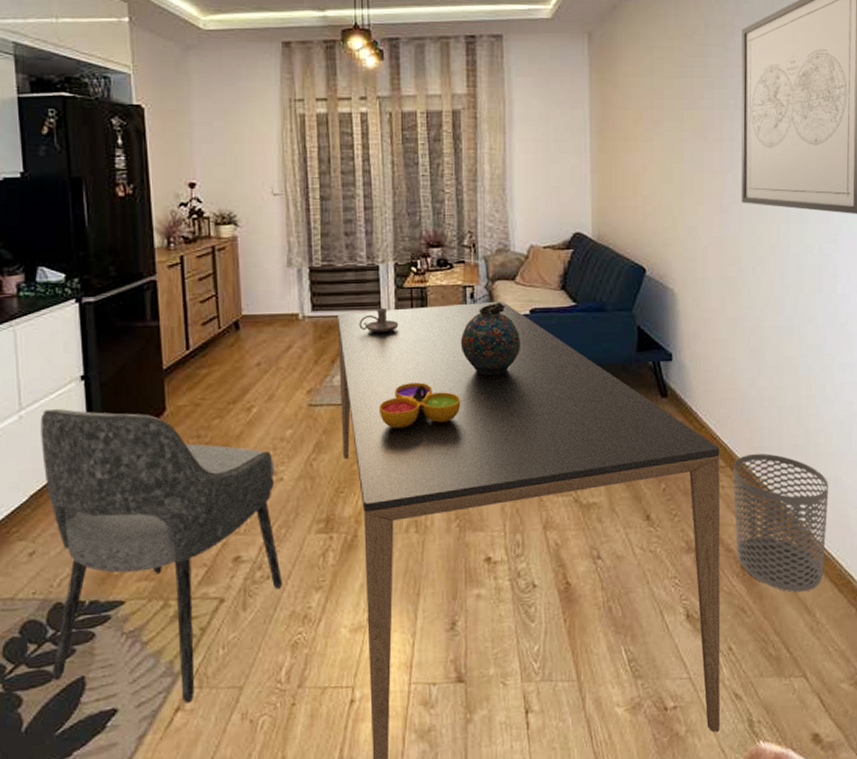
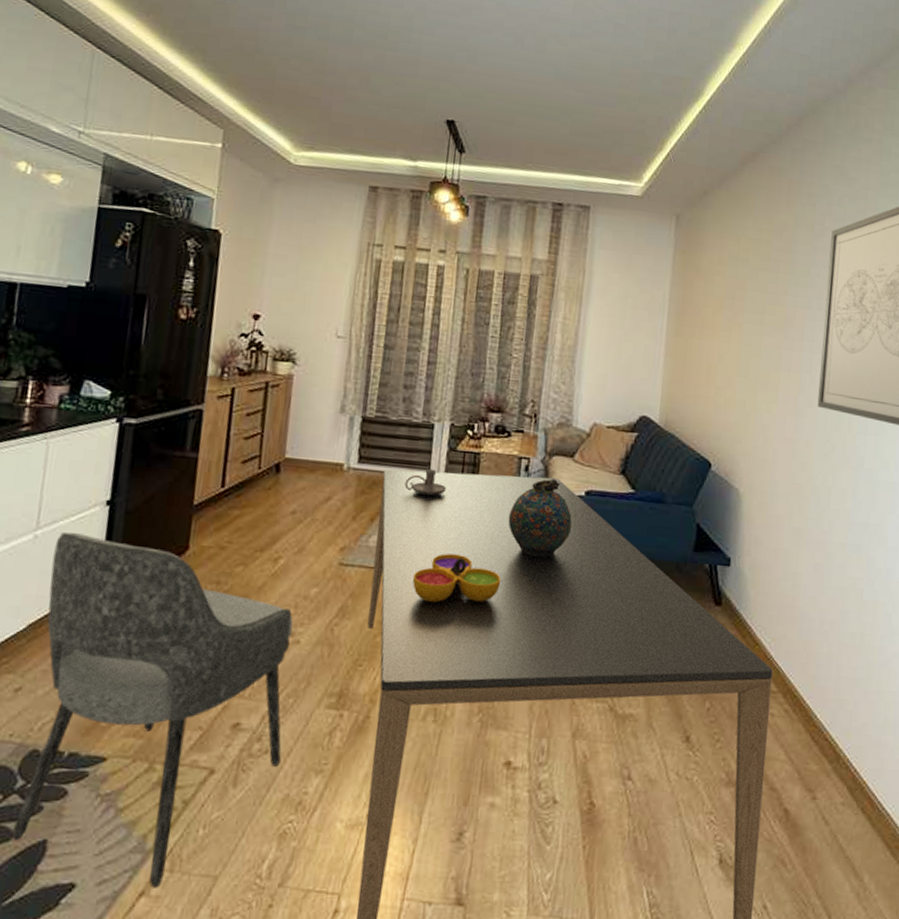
waste bin: present [733,453,829,592] -> none [781,681,888,850]

